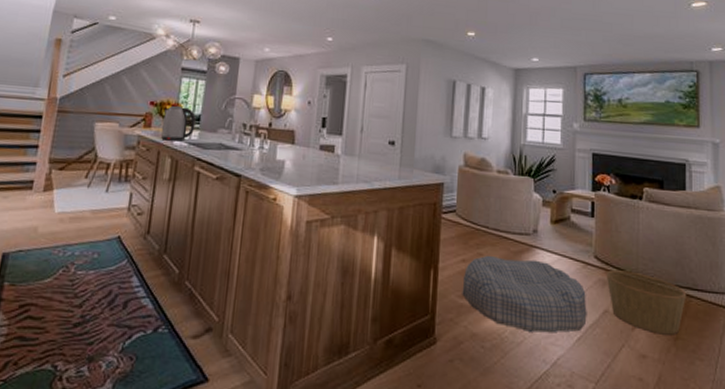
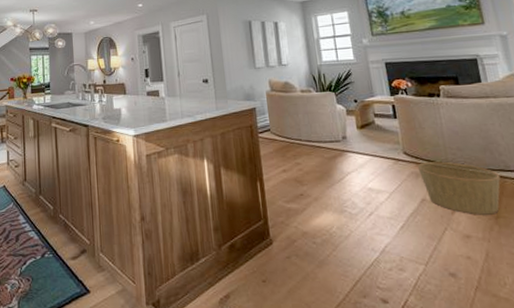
kettle: present [161,105,196,142] -> none [22,78,47,107]
dog bed: present [462,255,587,333] -> none [286,162,407,226]

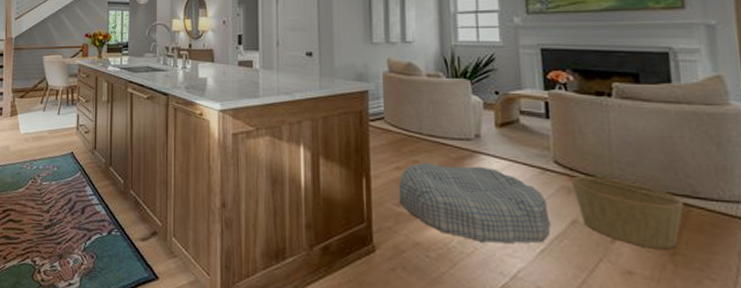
dog bed: none [286,162,407,226] -> present [398,162,551,244]

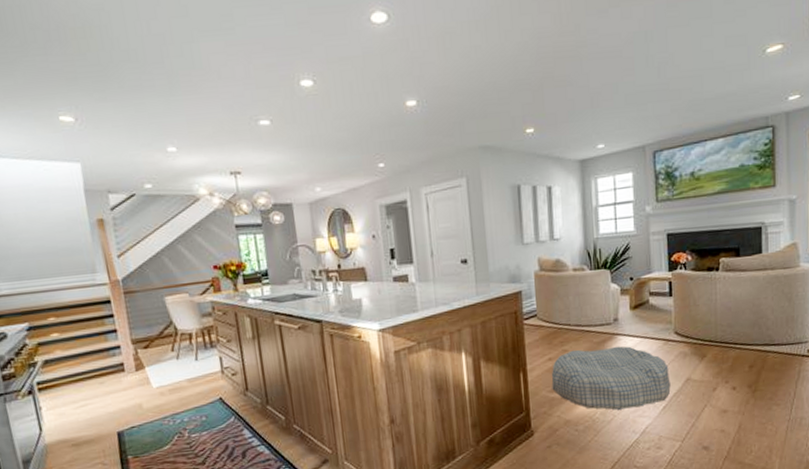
basket: present [570,176,684,250] -> none [686,339,764,390]

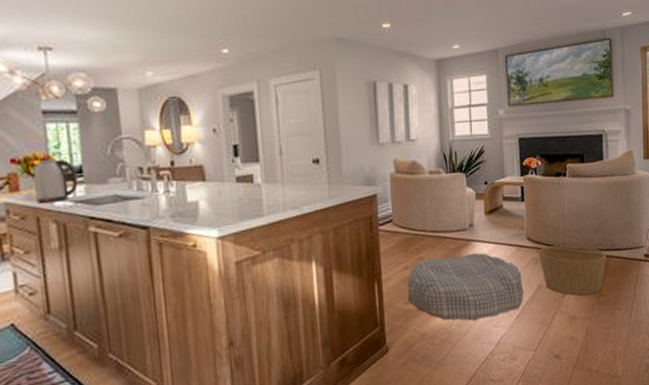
kettle: none [230,264,265,302] -> present [32,158,78,204]
basket: none [686,339,764,390] -> present [538,244,607,296]

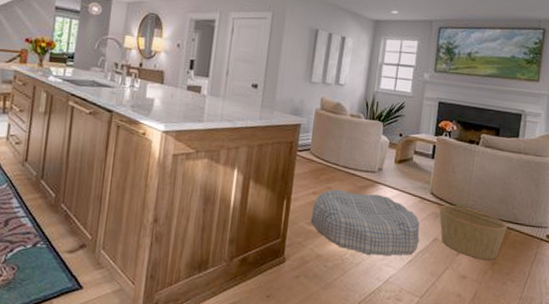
kettle: present [32,158,78,204] -> none [36,43,70,78]

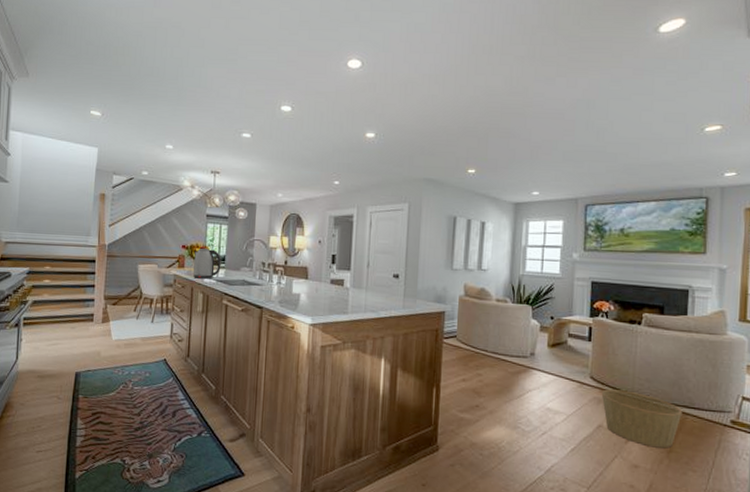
kettle: none [36,43,70,78] -> present [193,248,221,279]
dog bed: present [310,189,420,256] -> none [462,375,582,444]

